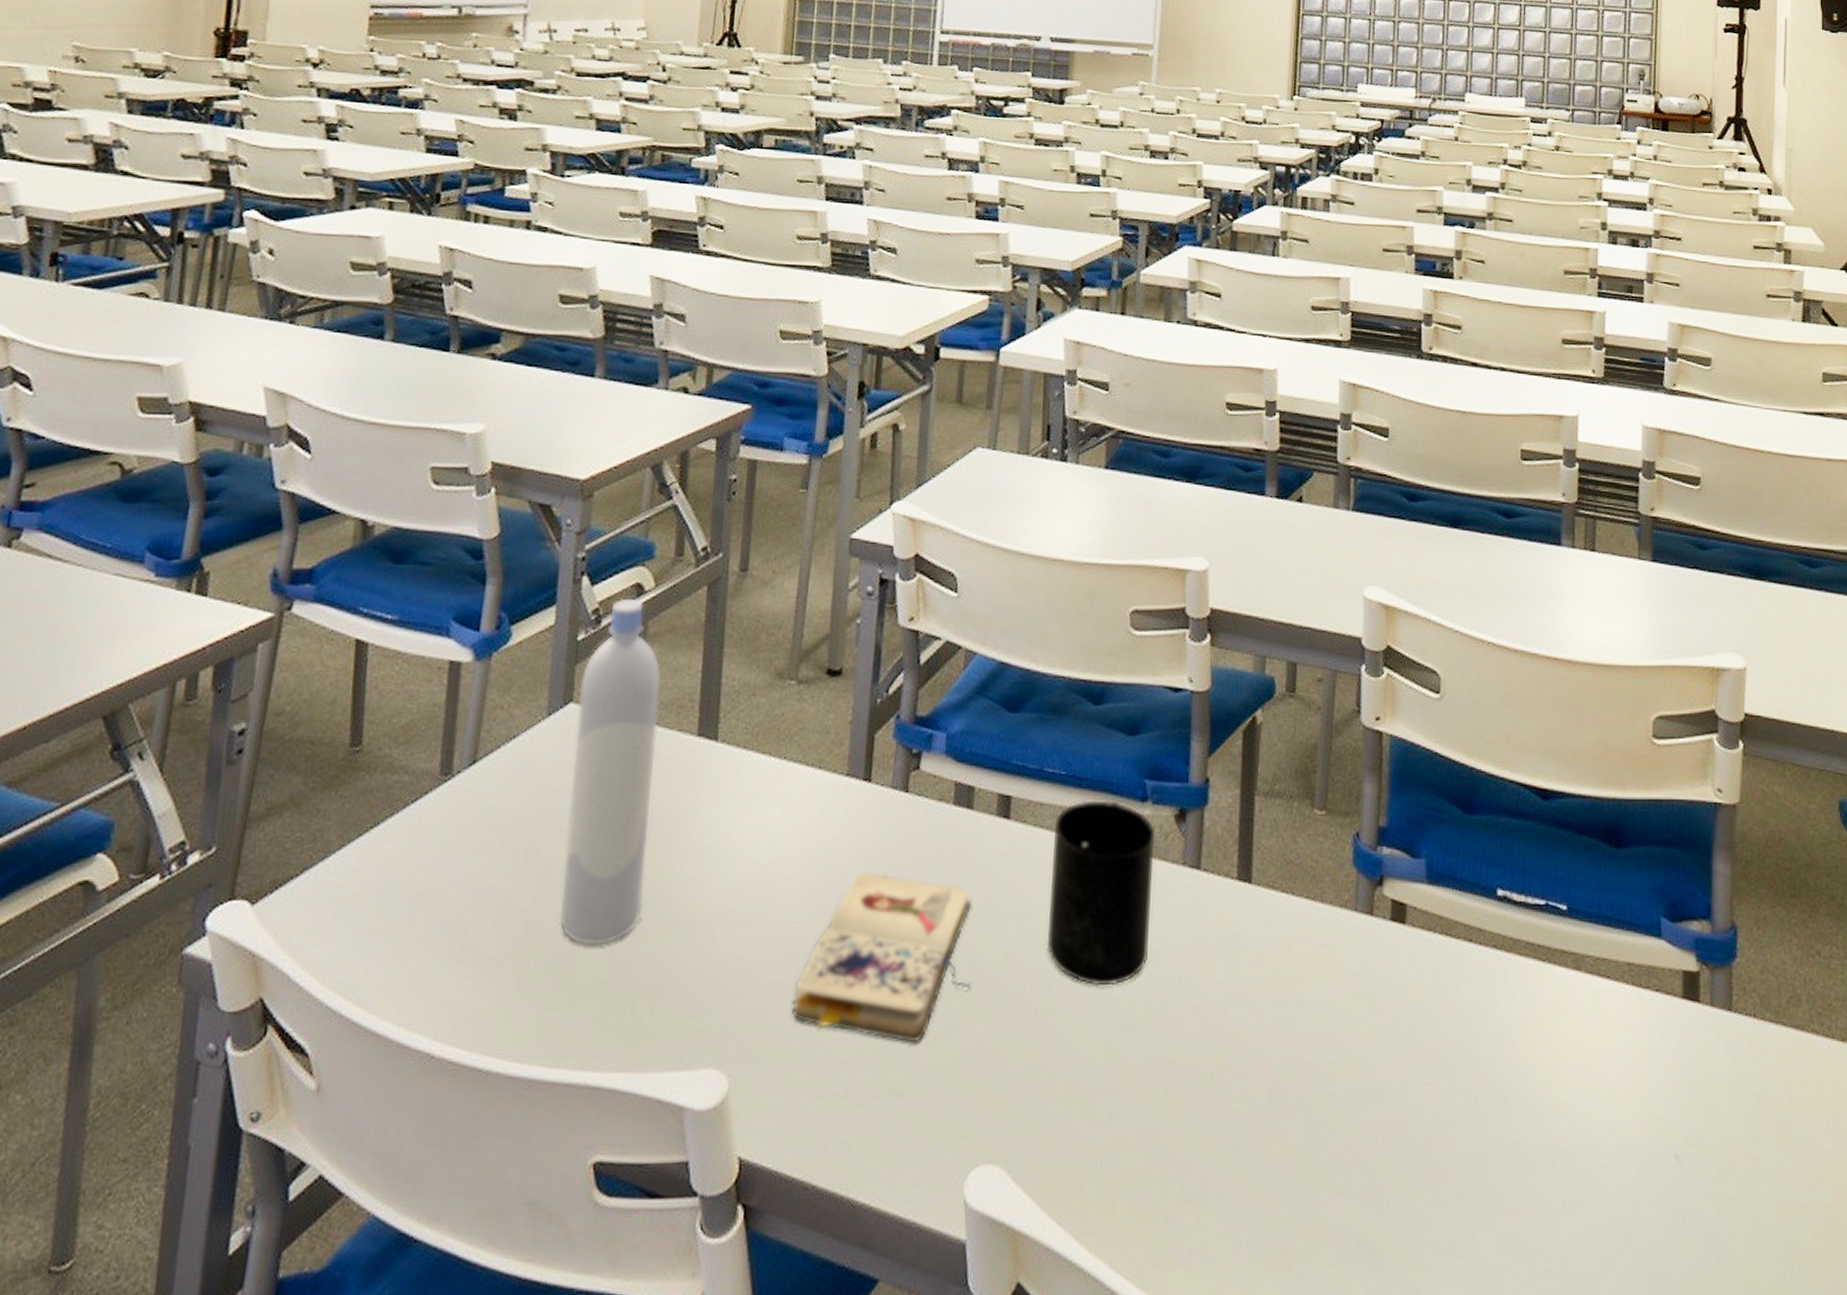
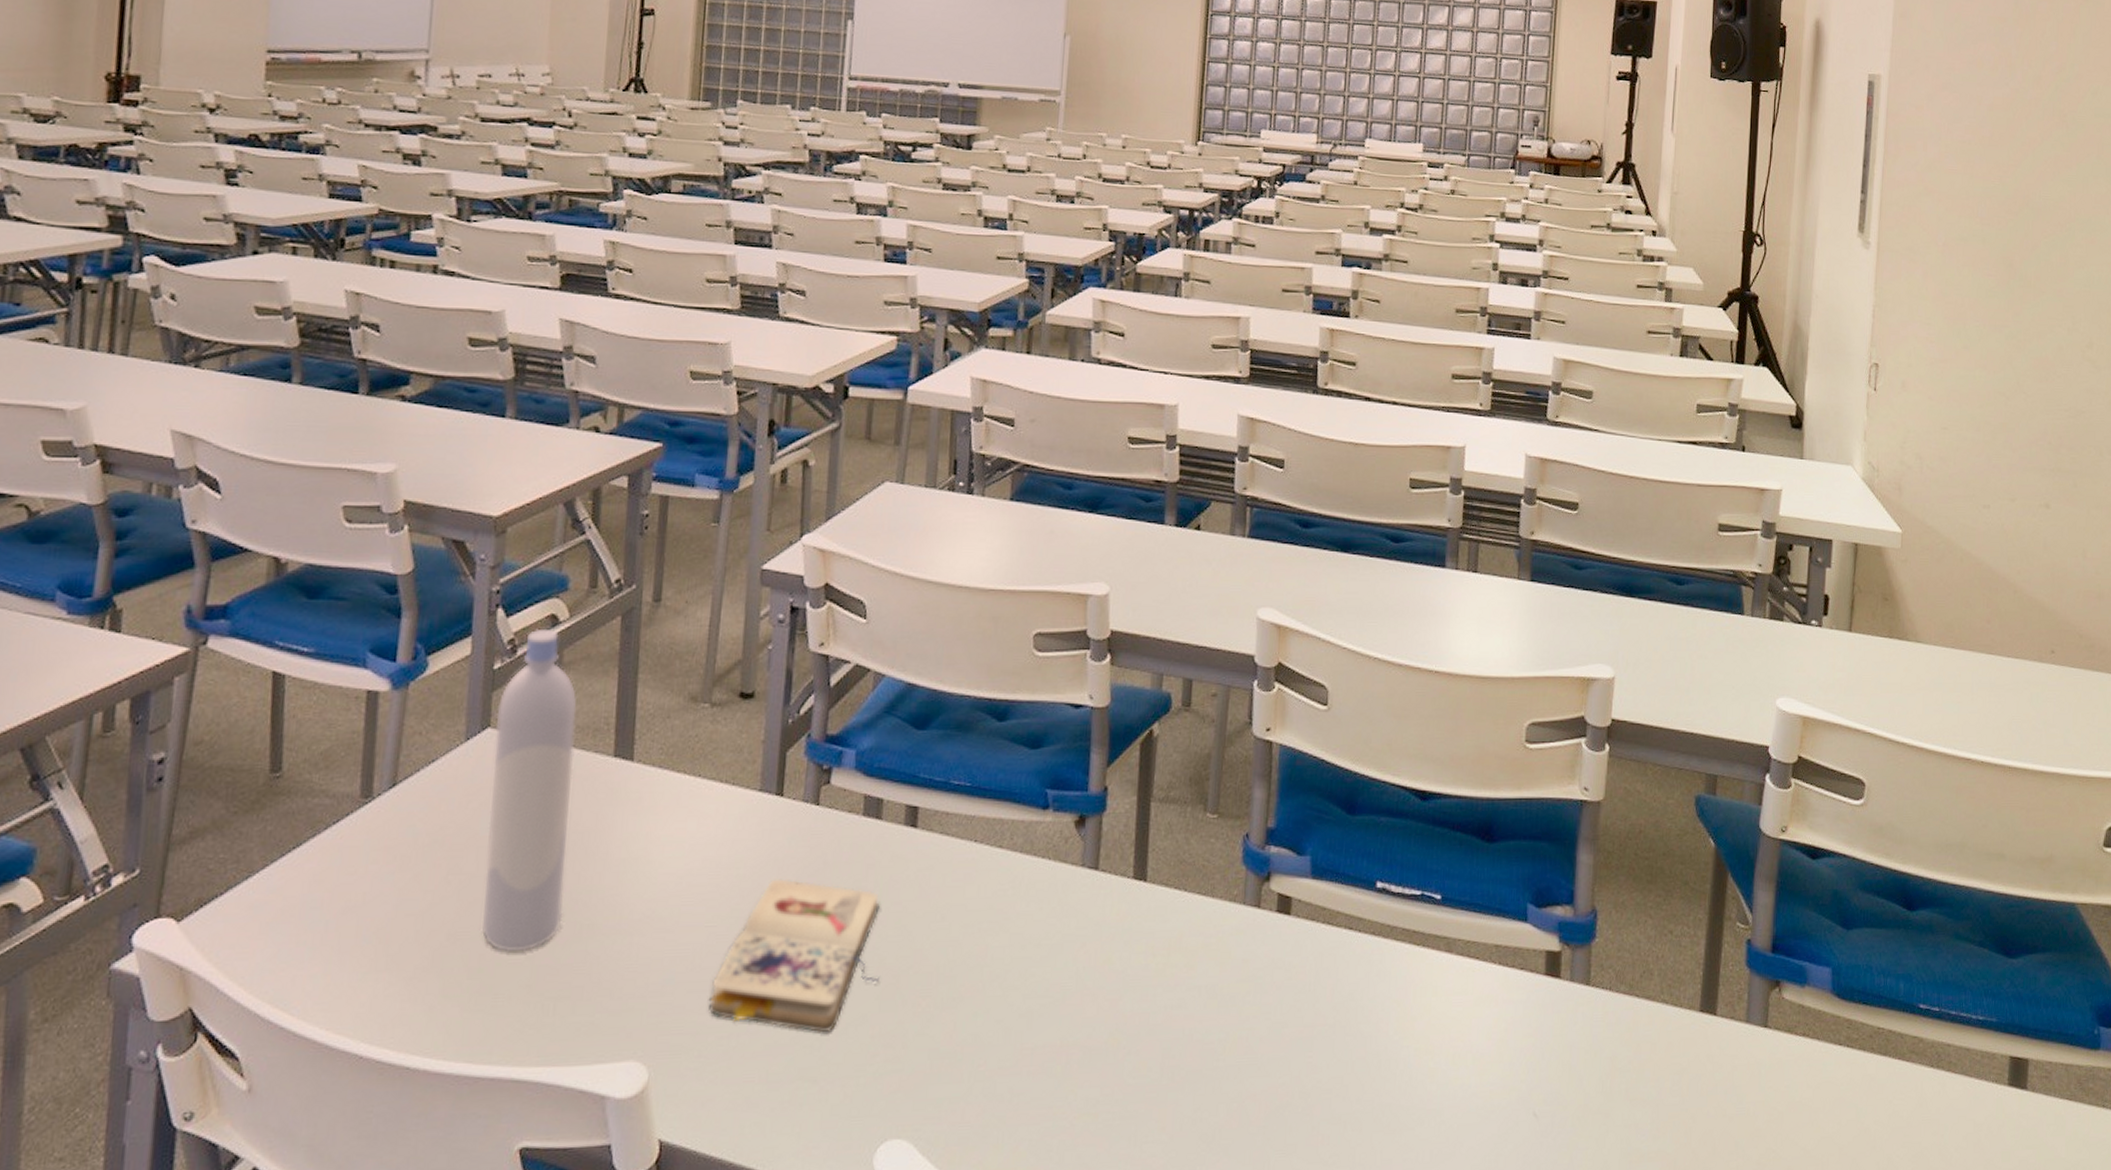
mug: present [1046,800,1156,986] -> none [951,809,1056,978]

